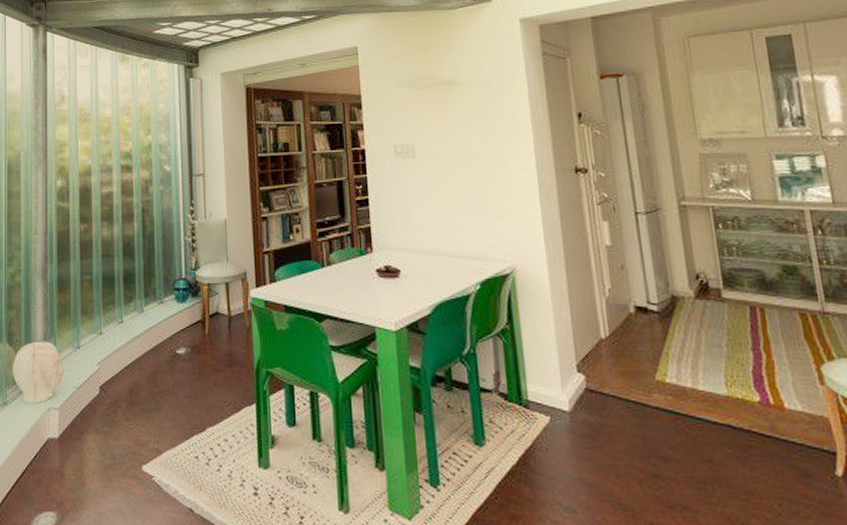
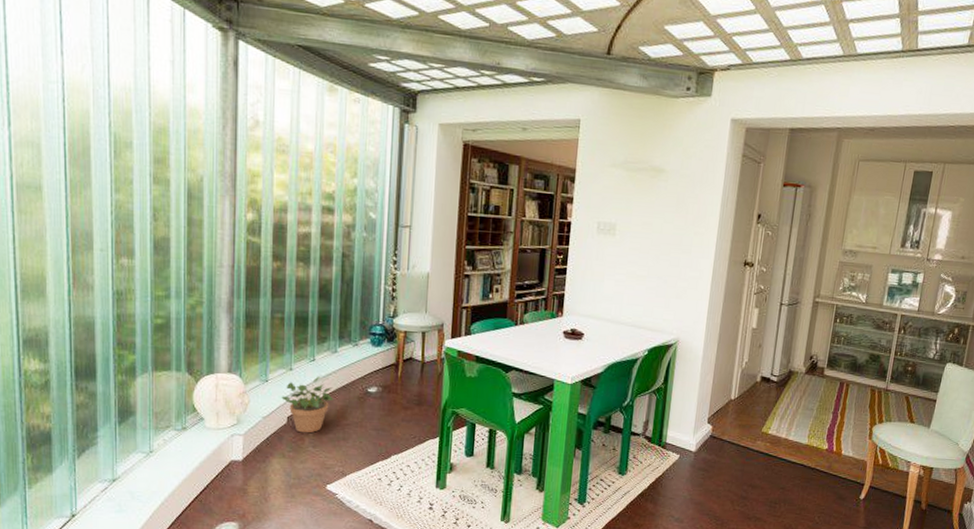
potted plant: none [93,339,143,404] -> present [281,376,334,433]

